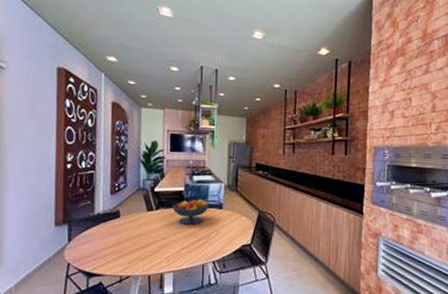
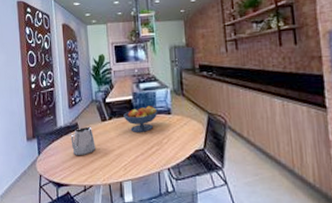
pitcher: none [109,215,138,246] -> present [70,126,96,156]

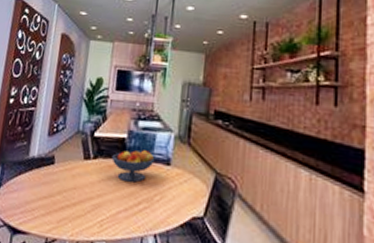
pitcher: present [70,126,96,156] -> none [40,162,71,199]

